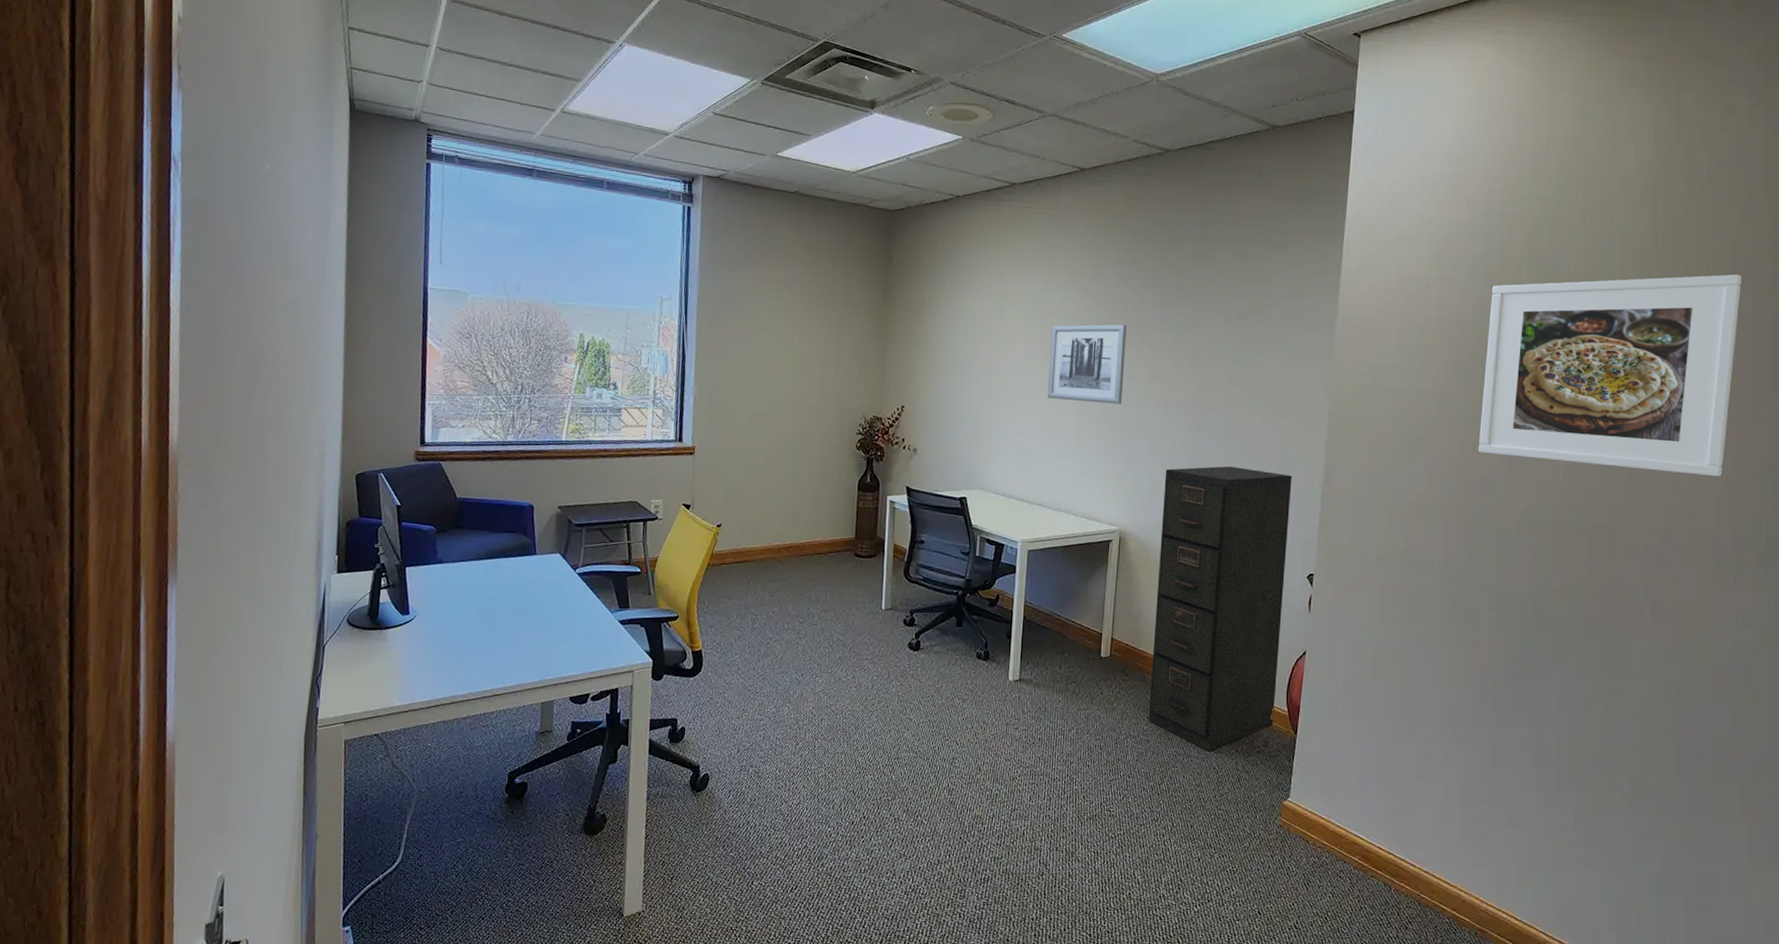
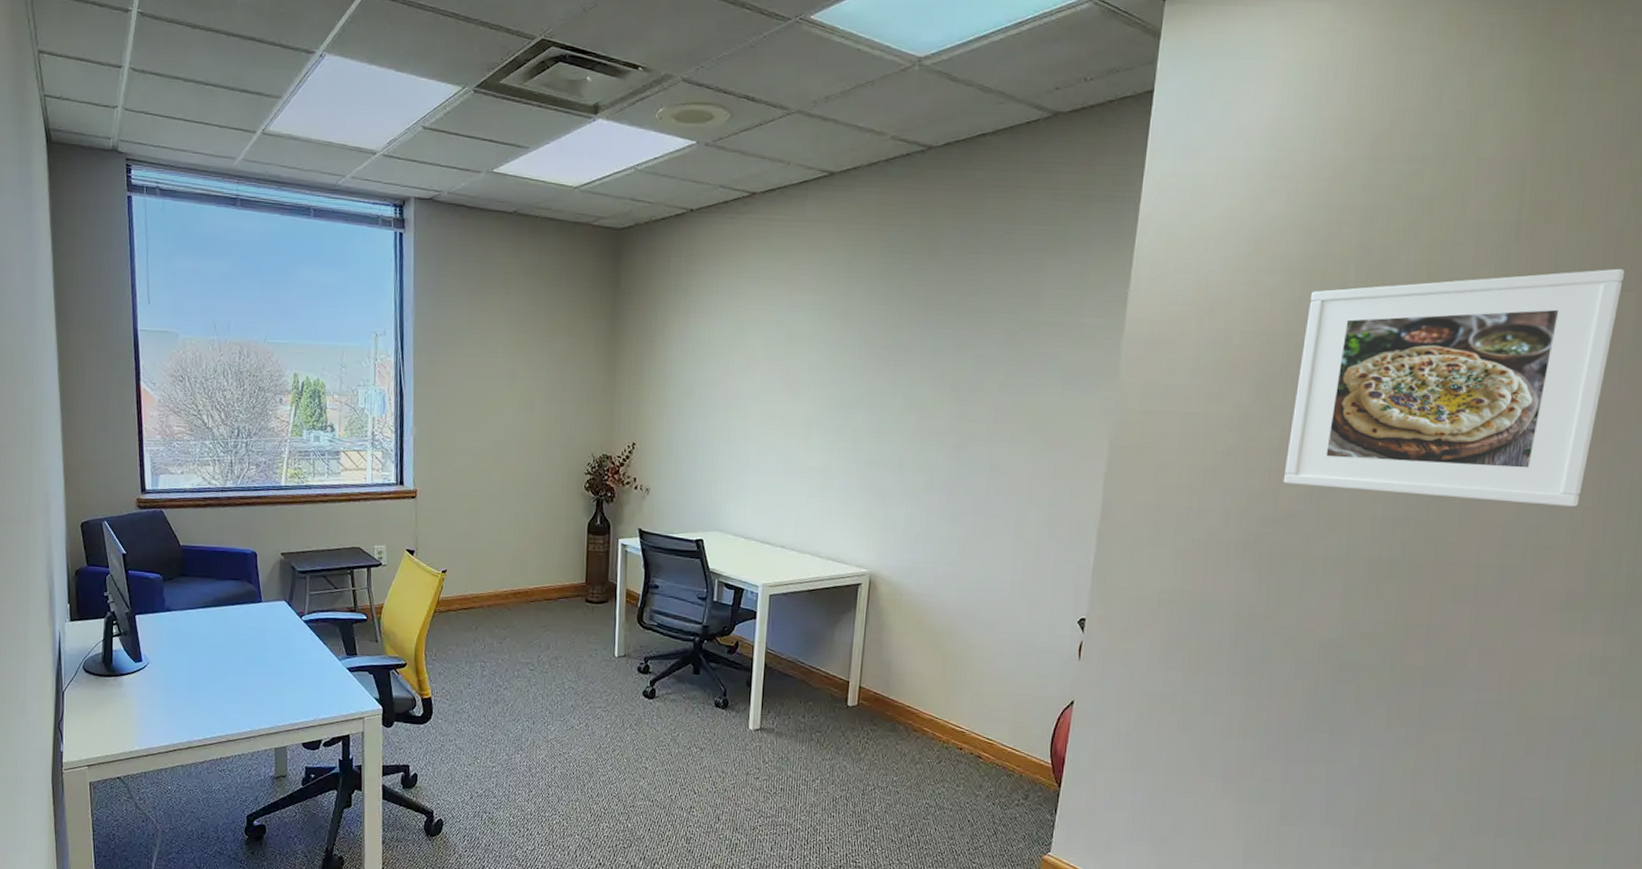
wall art: present [1047,324,1127,405] -> none [790,348,881,437]
filing cabinet: present [1148,466,1292,752] -> none [898,502,1065,804]

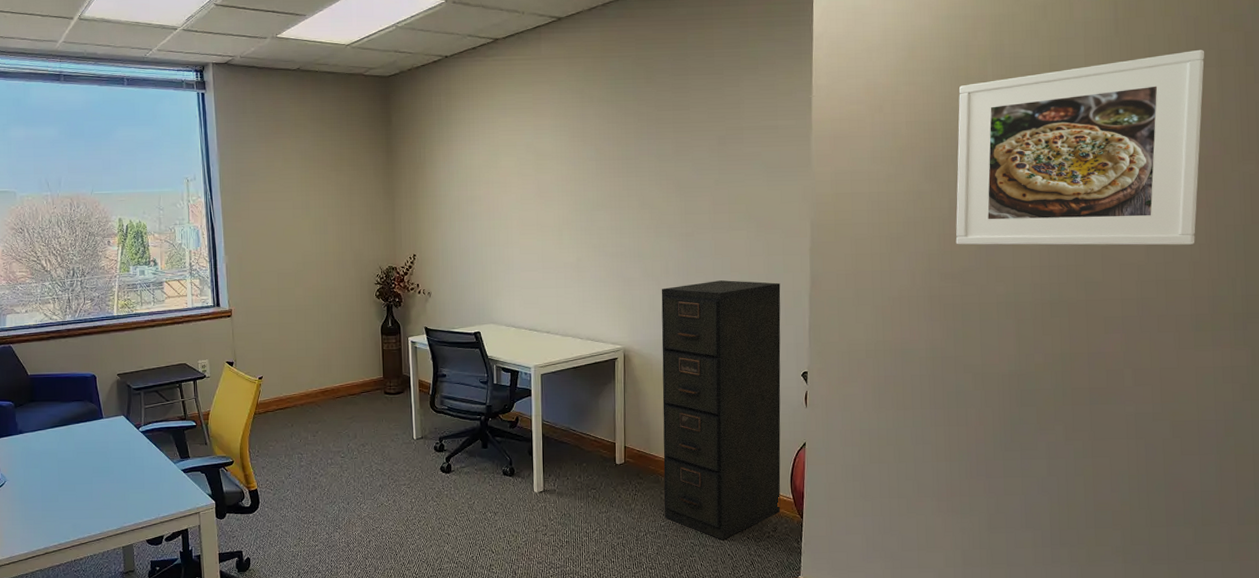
filing cabinet: none [898,502,1065,804] -> present [661,280,781,540]

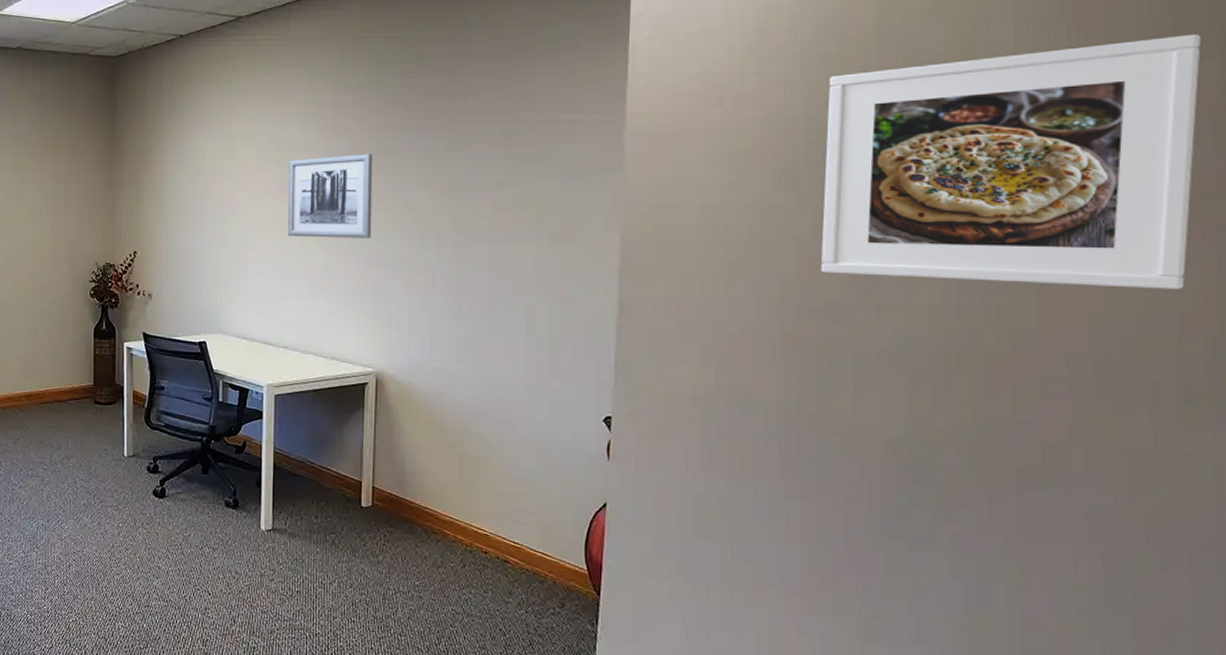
wall art: none [544,160,616,235] -> present [287,154,373,239]
filing cabinet: present [661,280,781,540] -> none [419,300,579,611]

